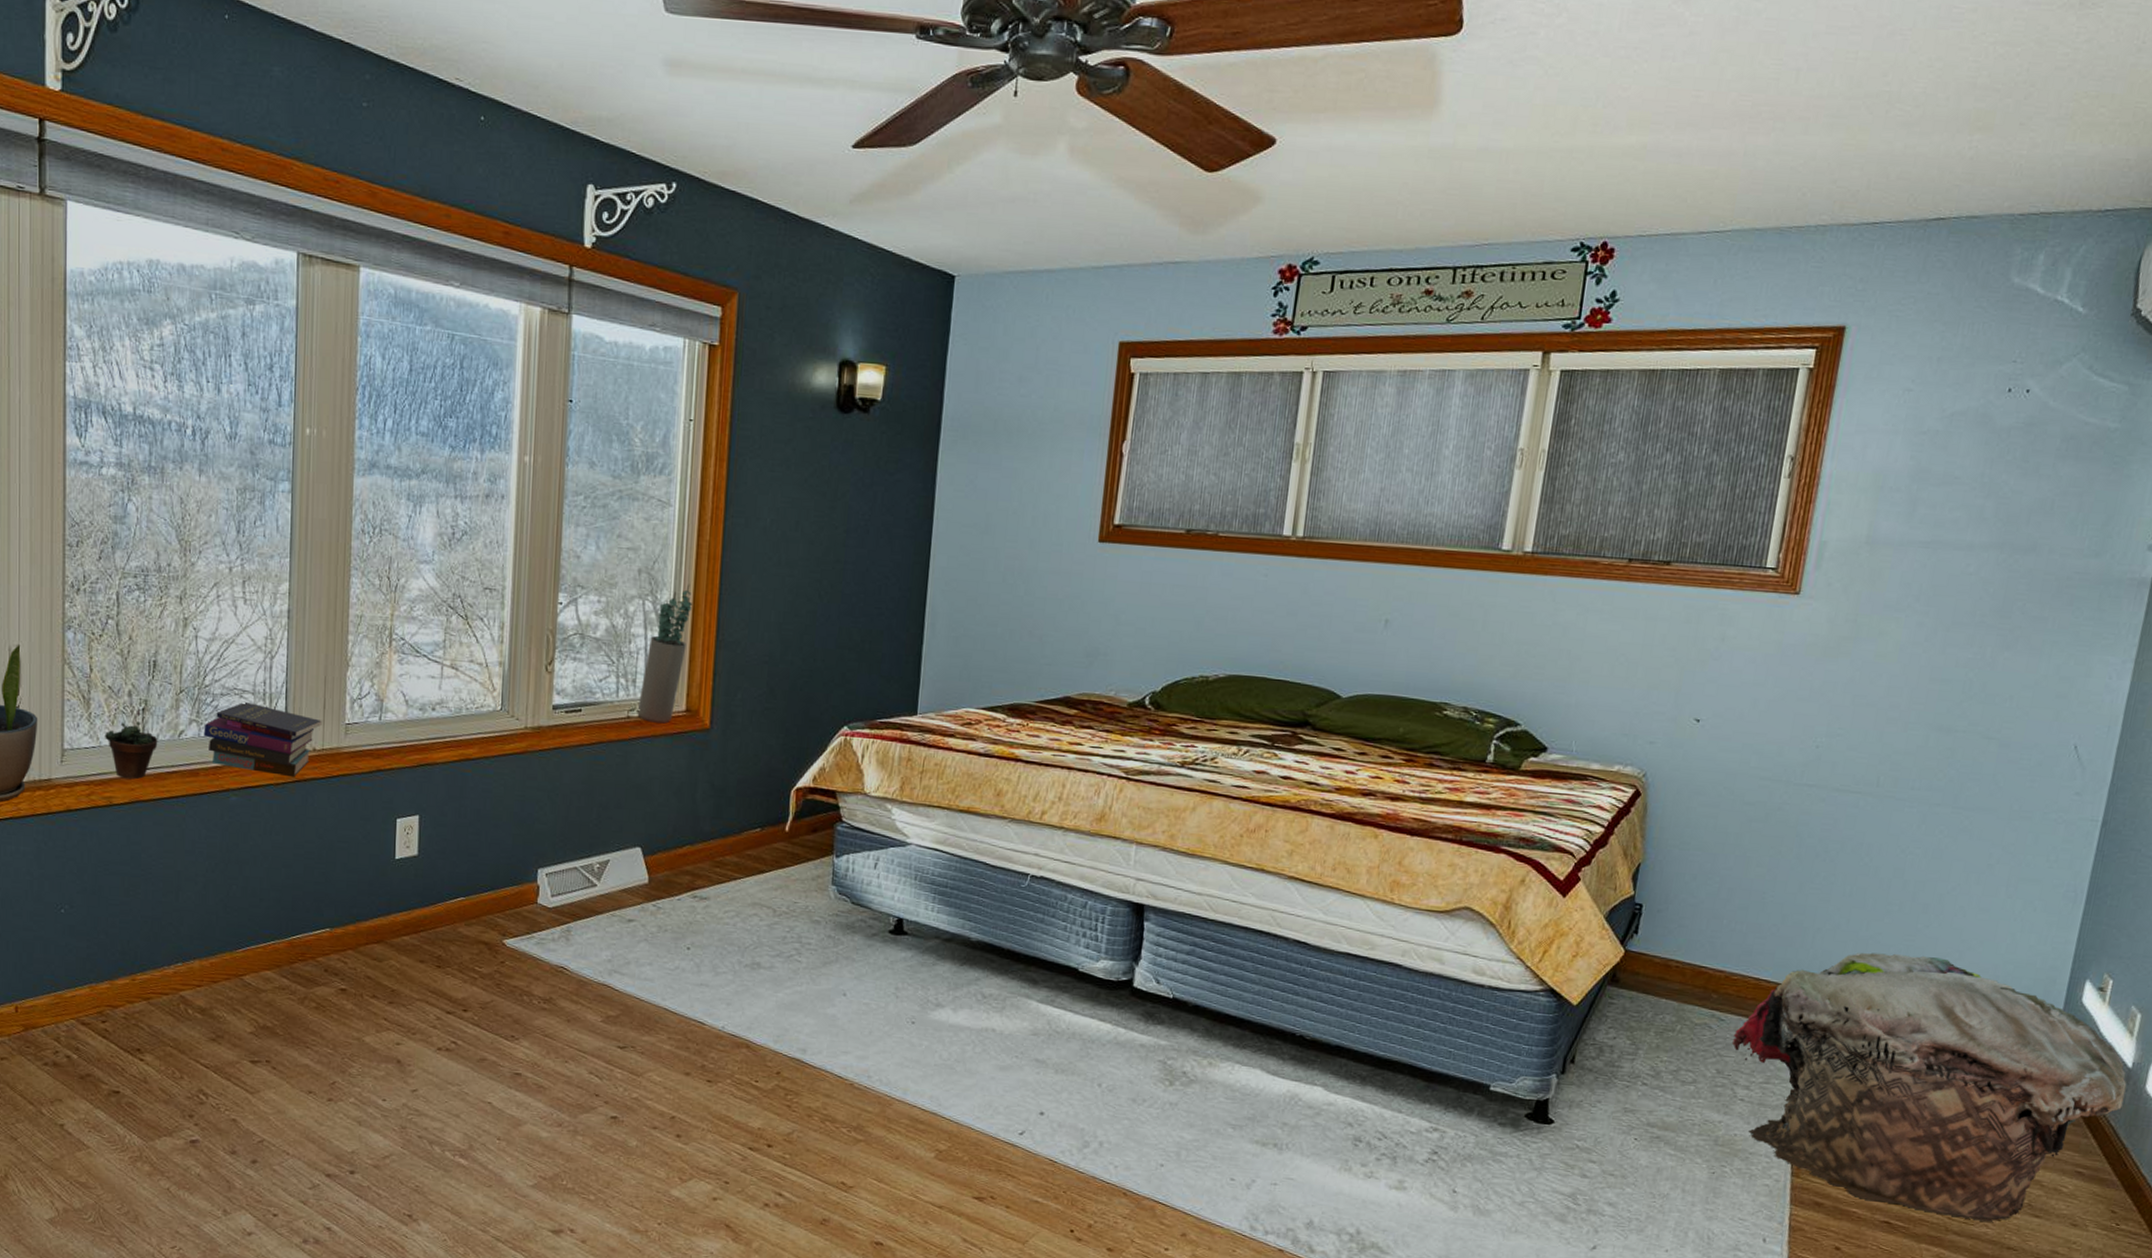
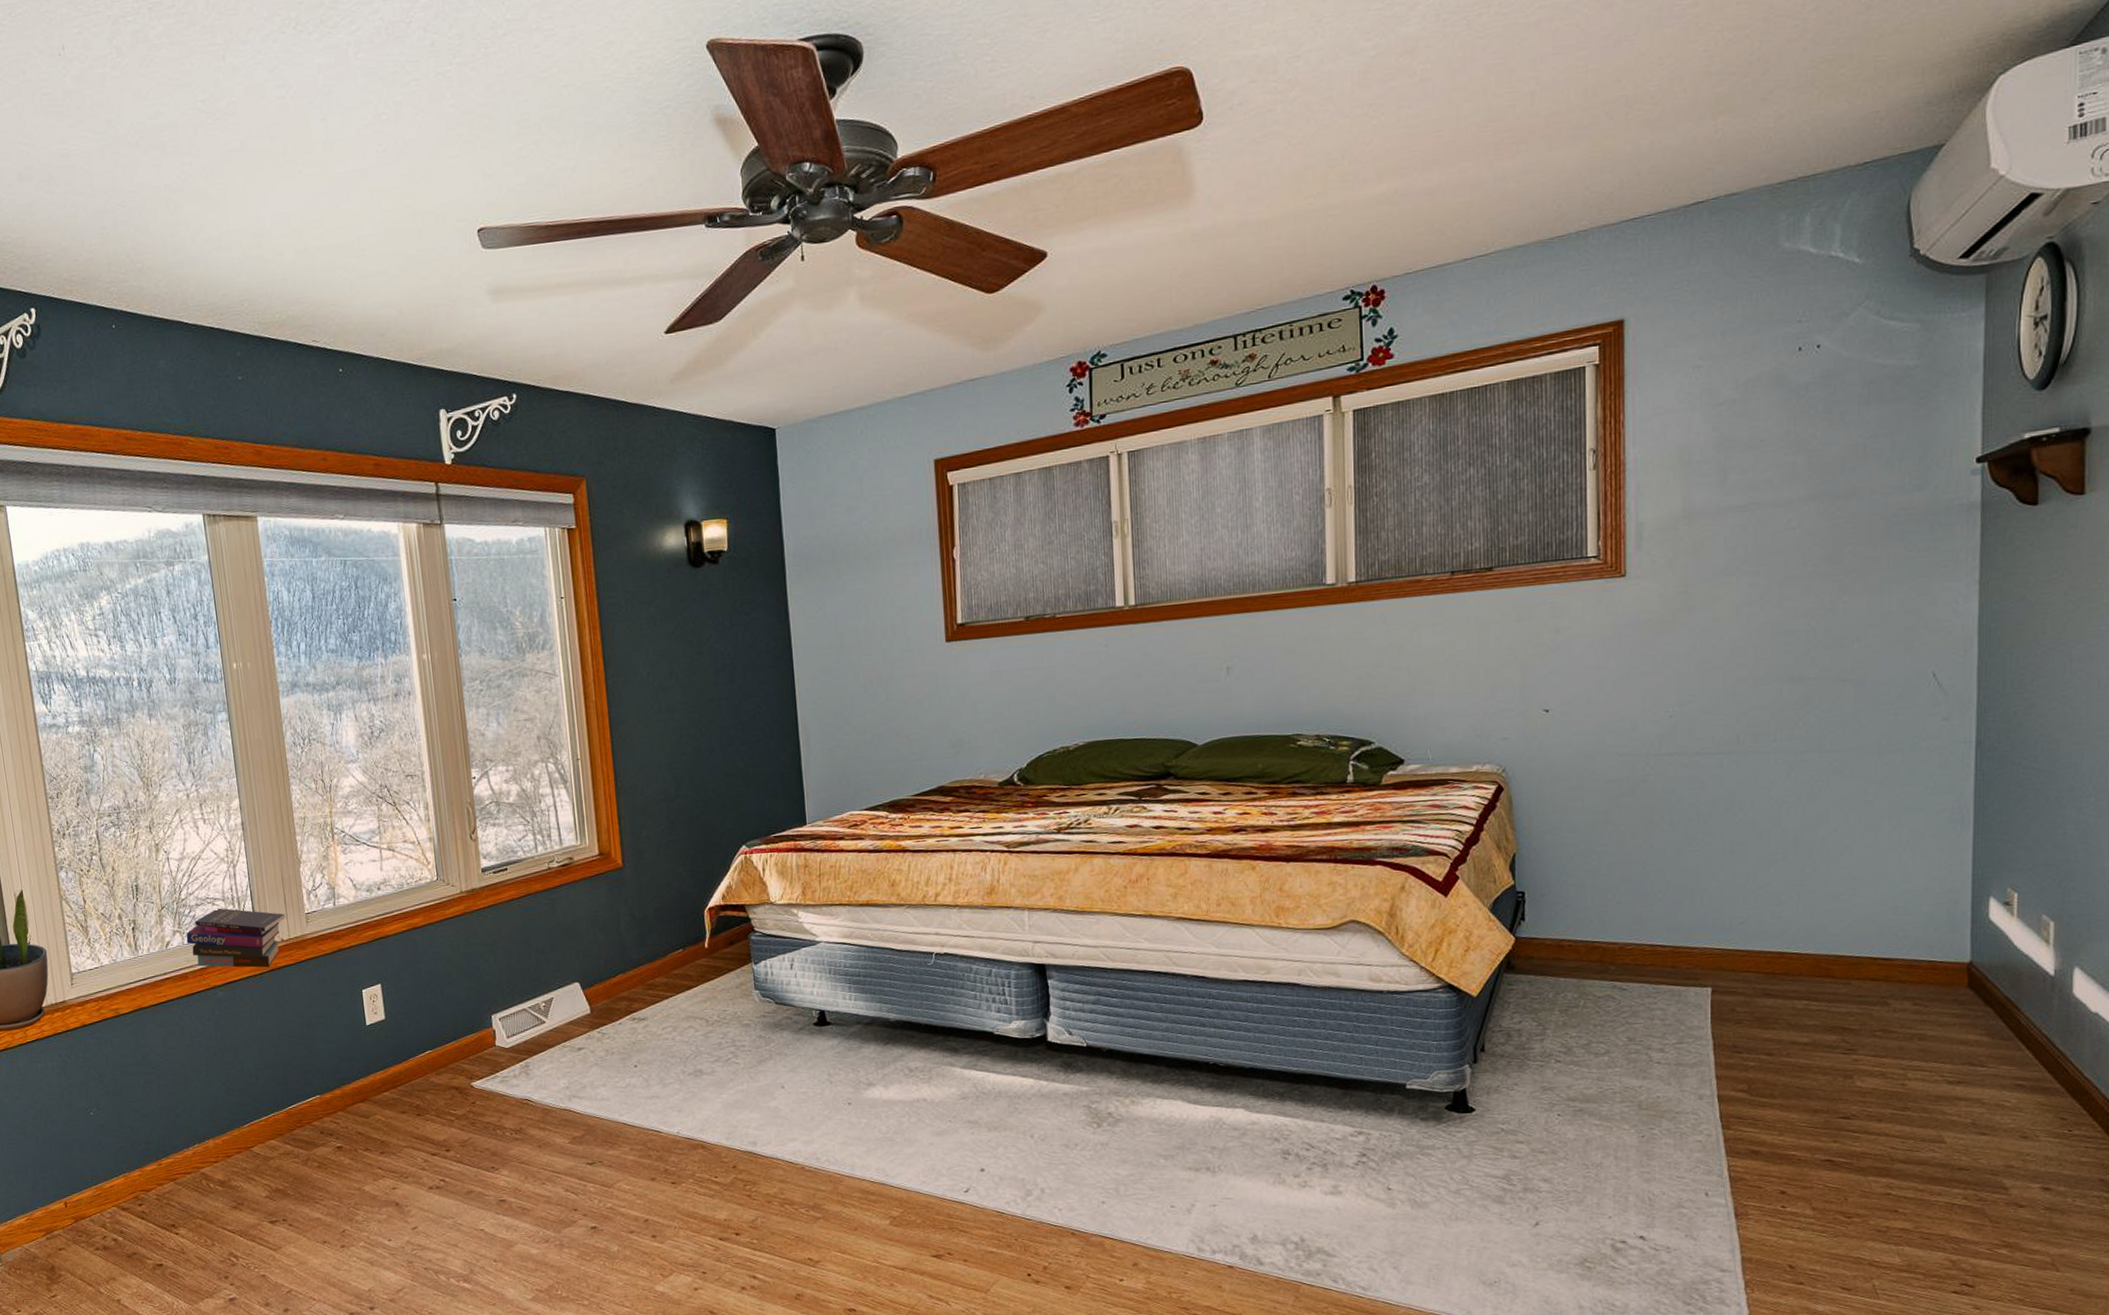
succulent plant: present [105,708,158,780] -> none [104,928,150,991]
vase: present [637,584,693,724] -> none [556,742,591,870]
laundry basket: present [1731,952,2127,1222] -> none [1638,898,2053,1147]

